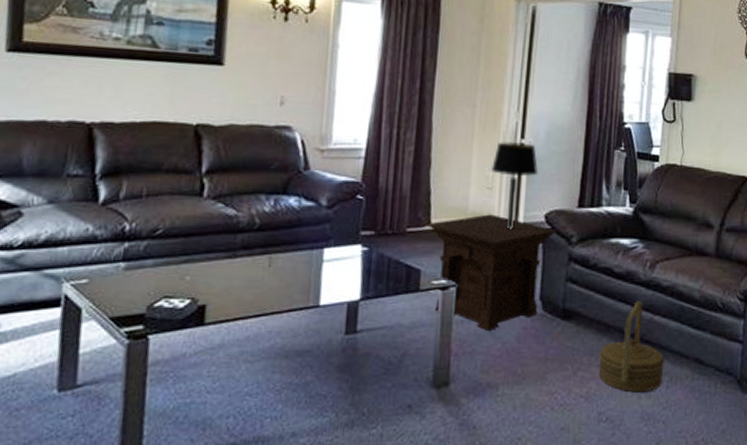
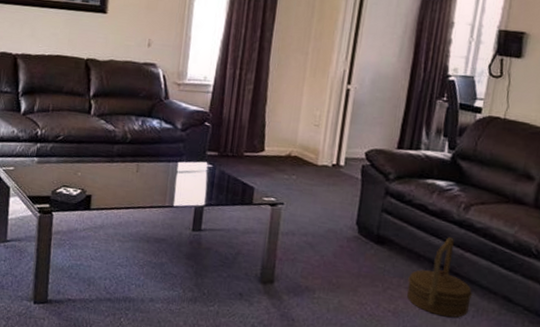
side table: present [427,214,558,330] -> none [261,147,377,244]
table lamp: present [492,141,539,229] -> none [319,86,362,162]

